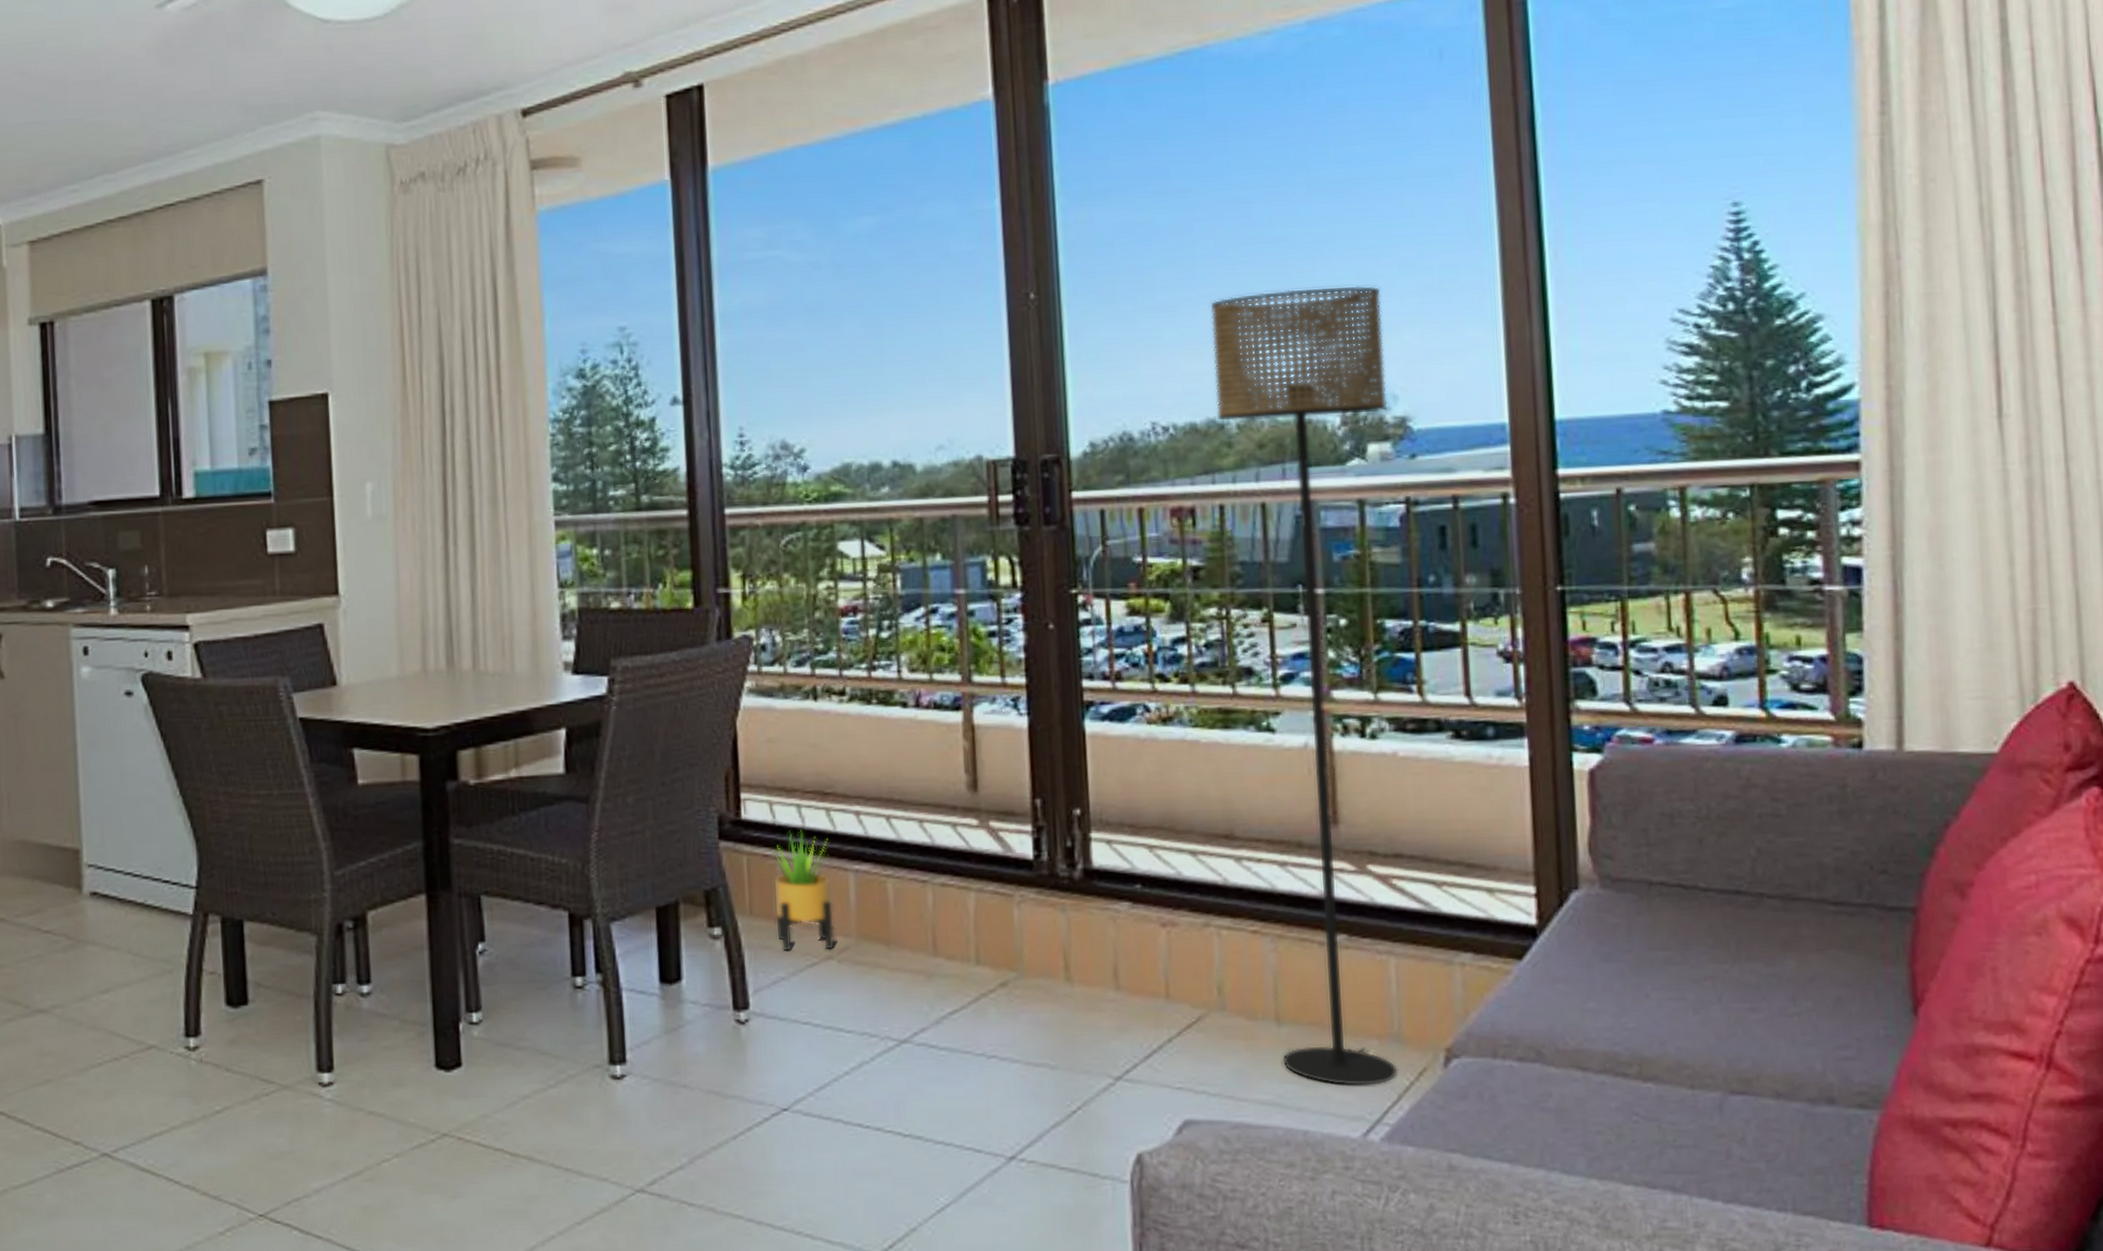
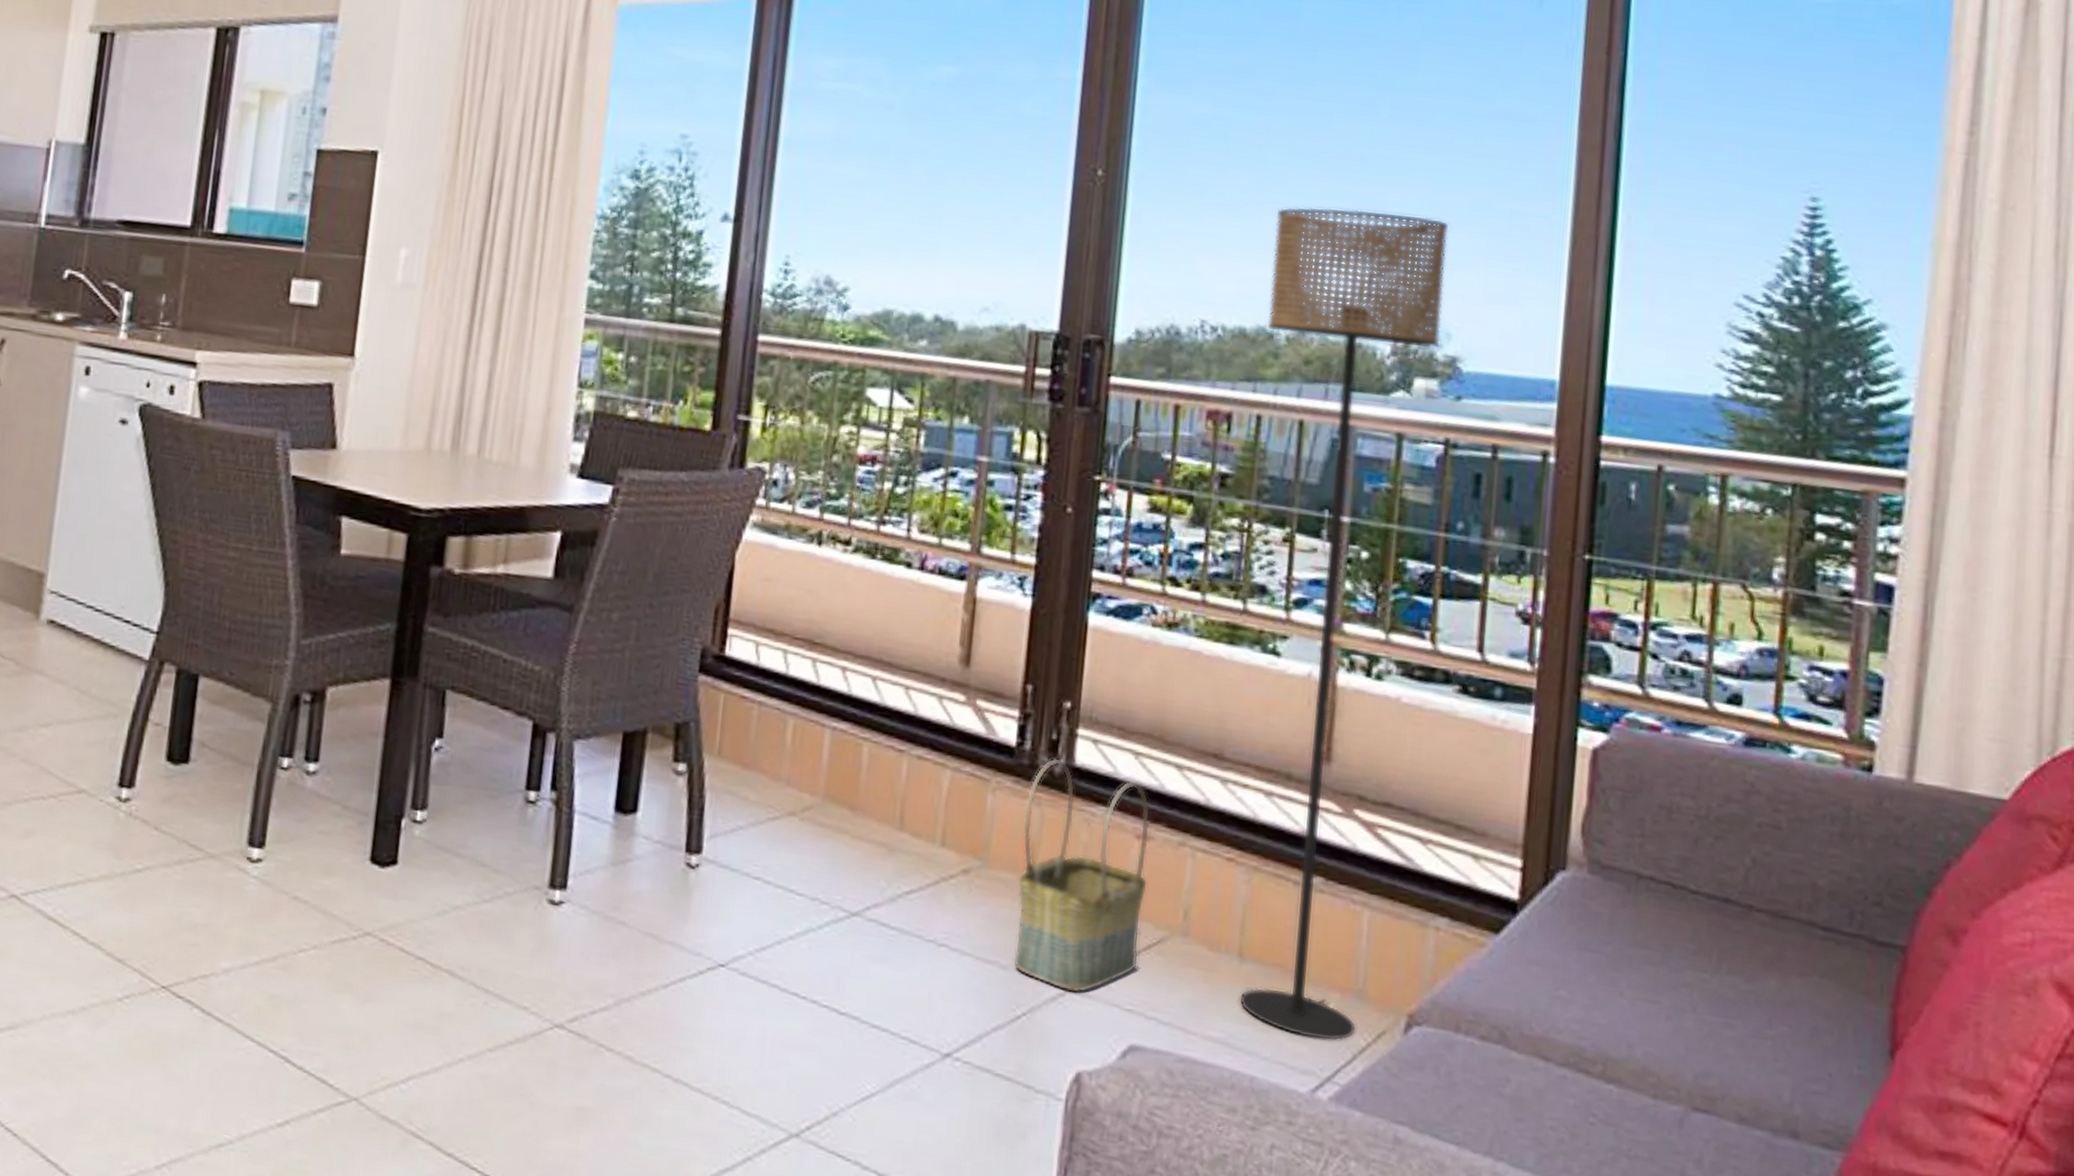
potted plant: present [771,829,835,951] -> none [743,676,810,807]
basket: none [1050,864,1181,1080] -> present [1013,758,1150,993]

